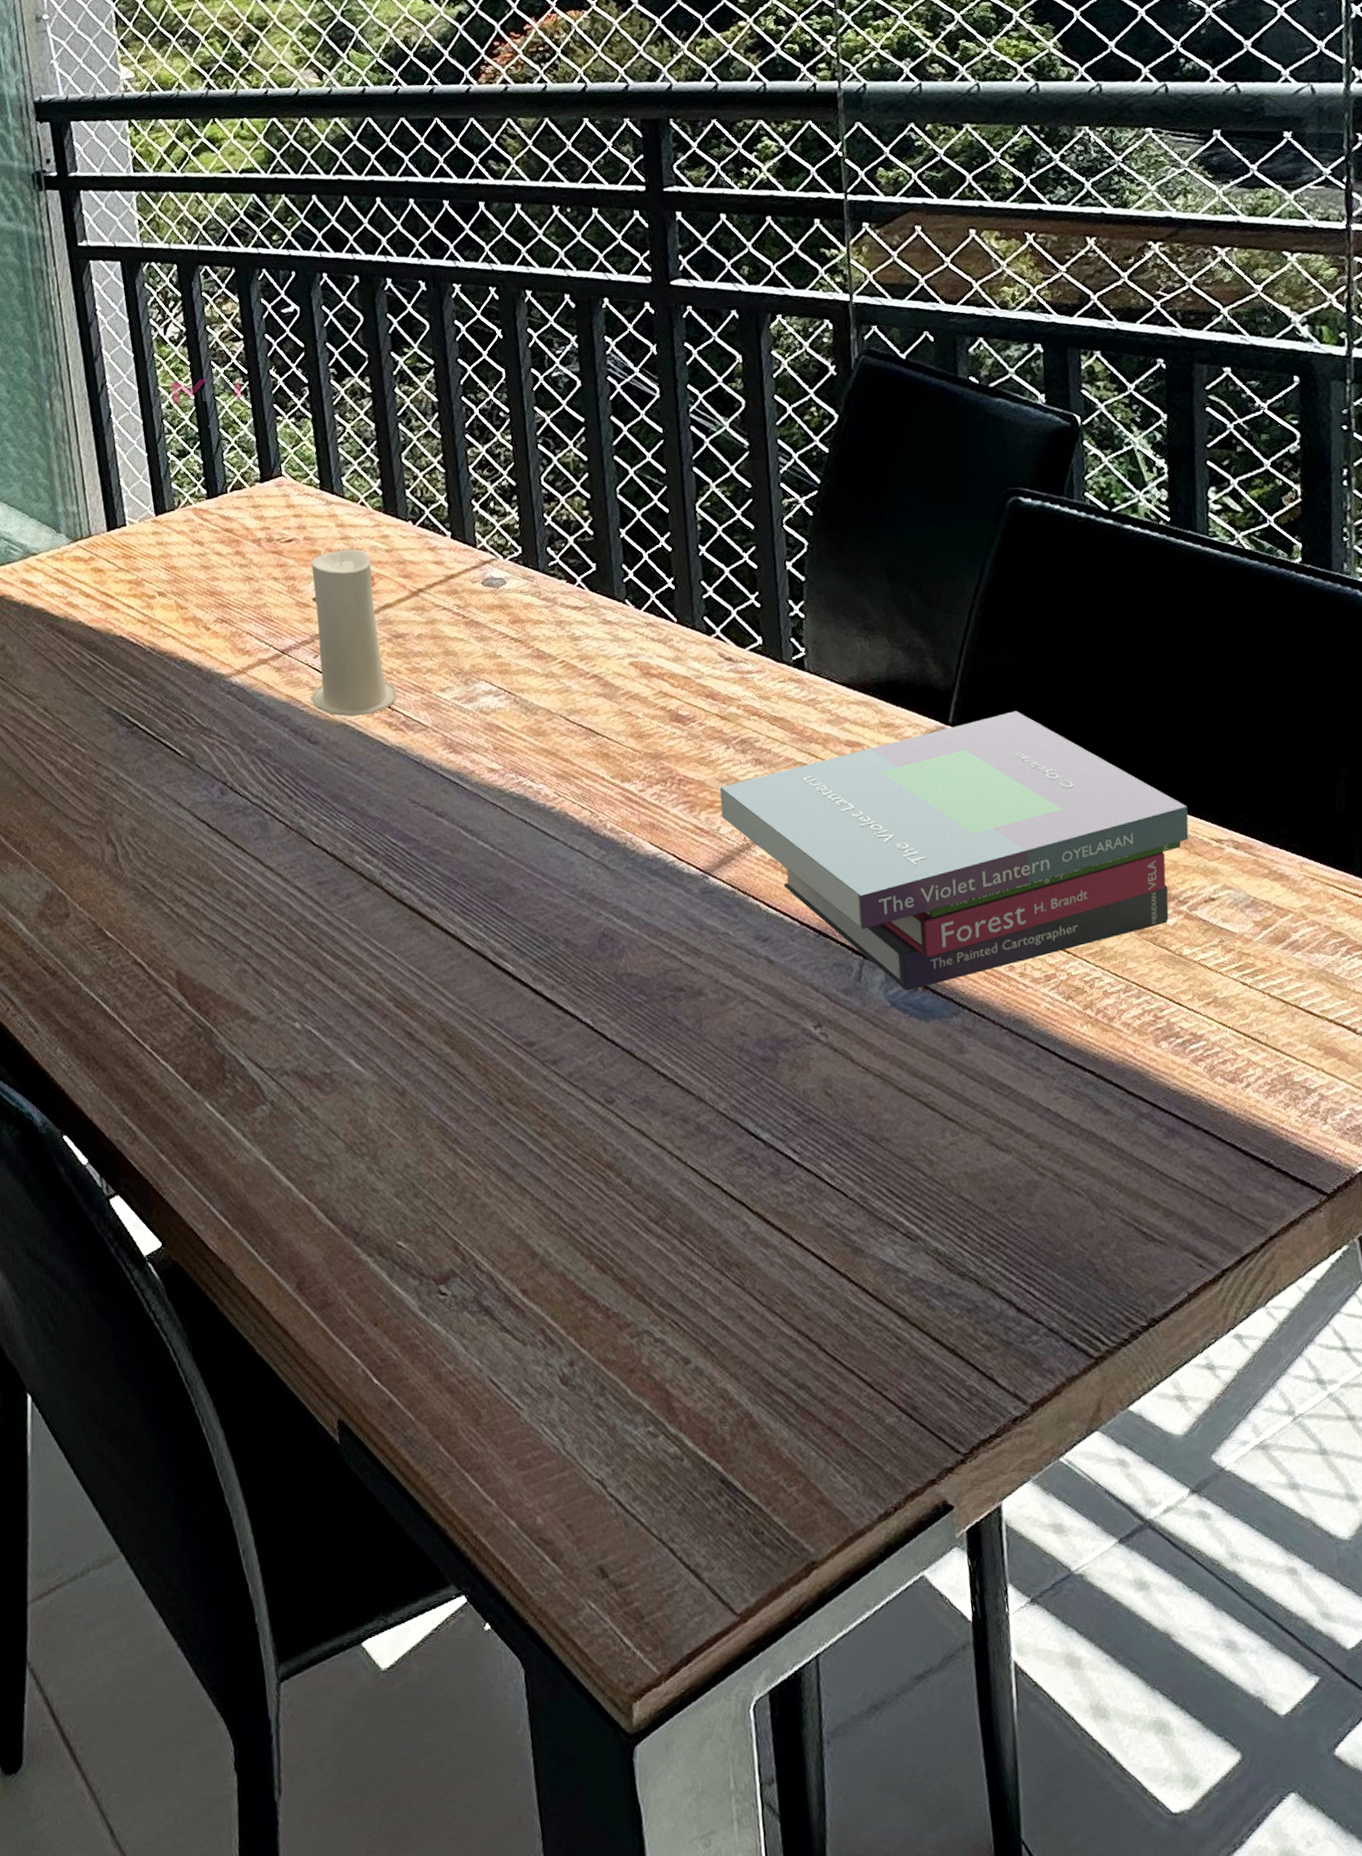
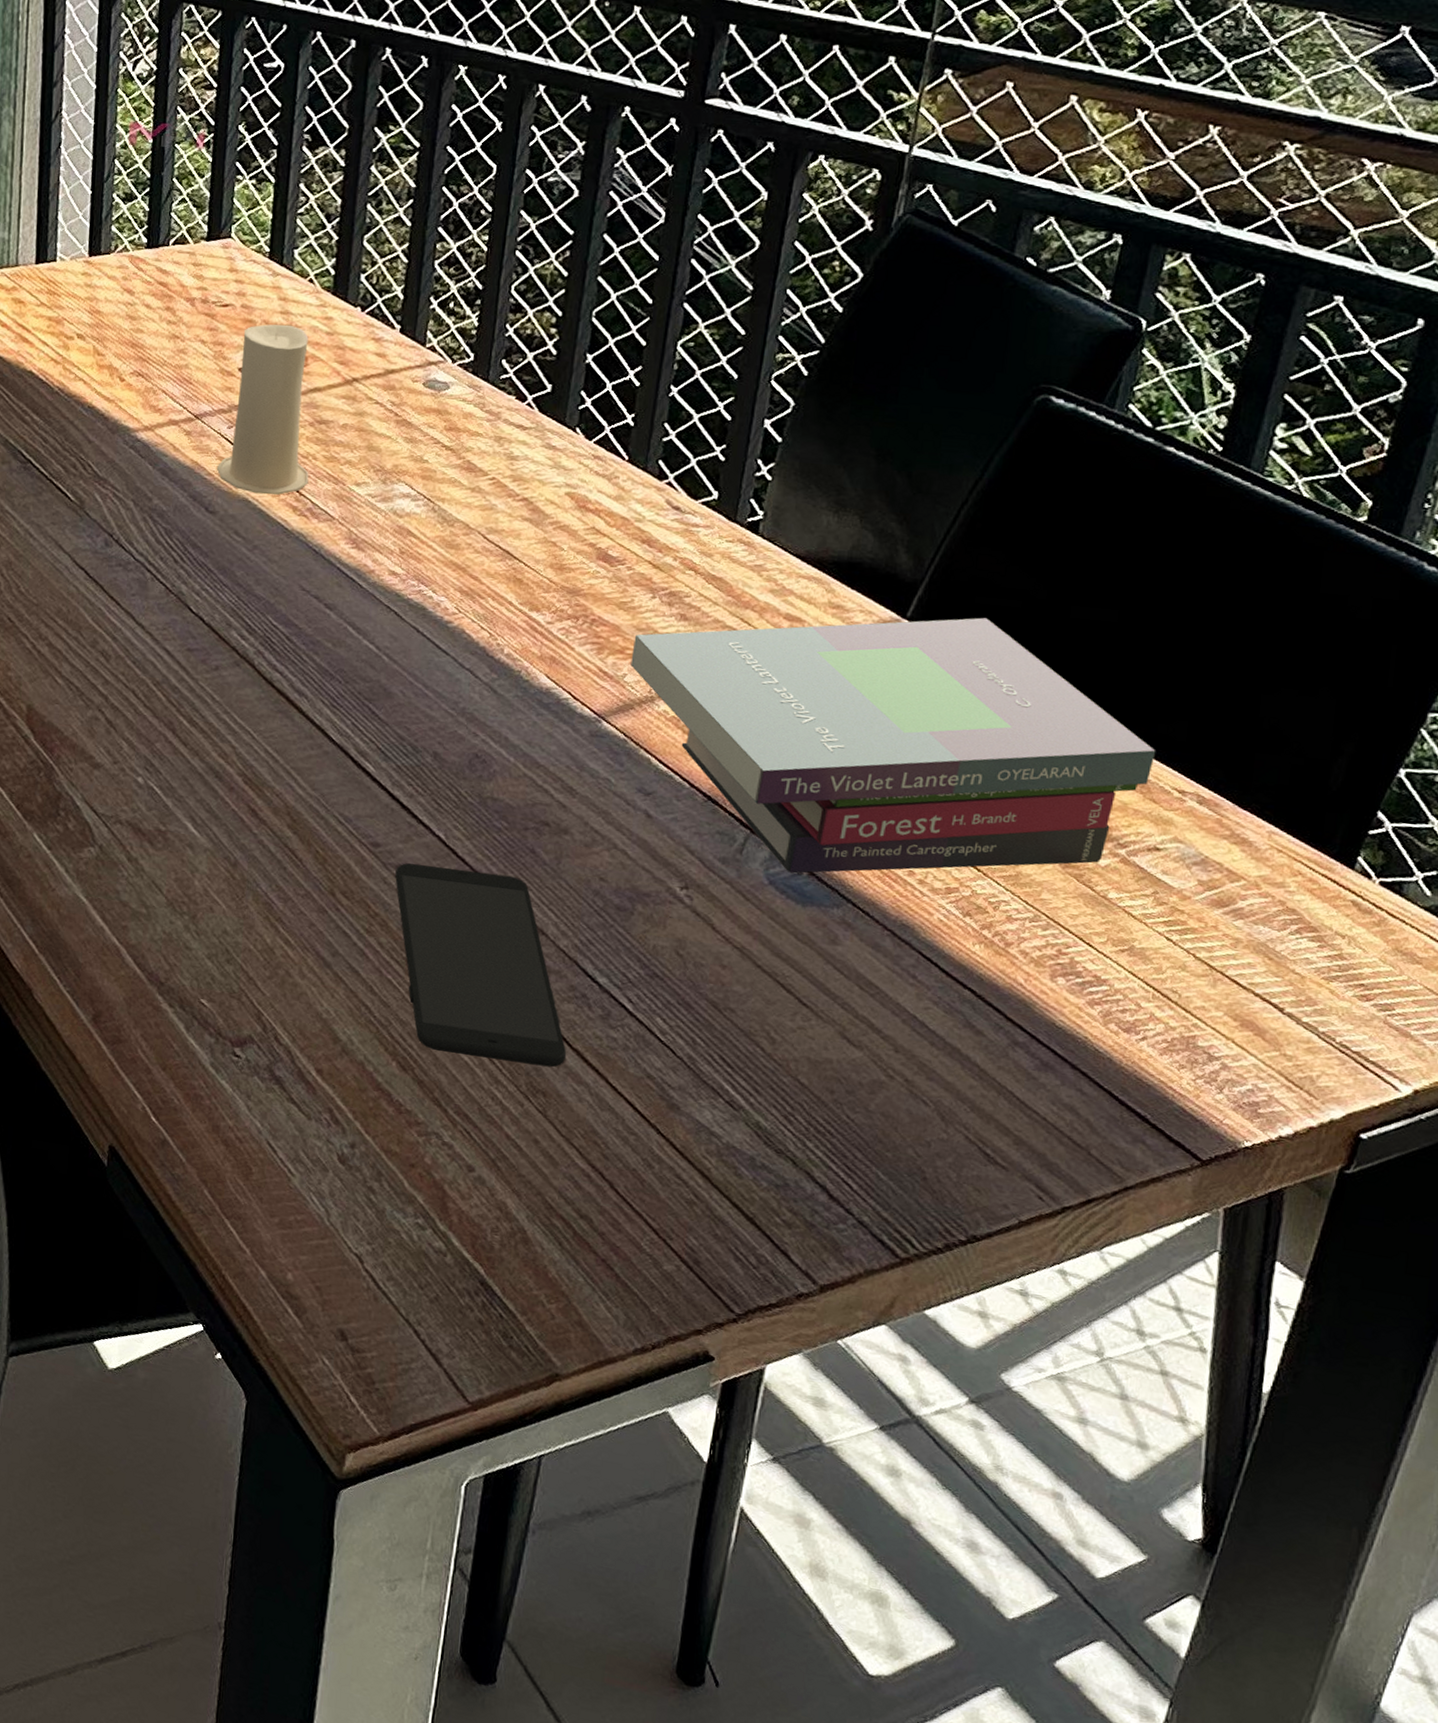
mobile phone: none [553,1048,750,1244] -> present [395,863,567,1068]

